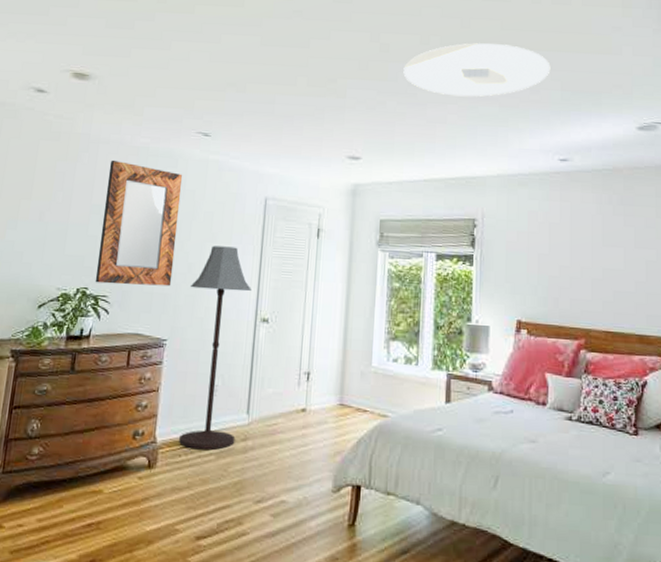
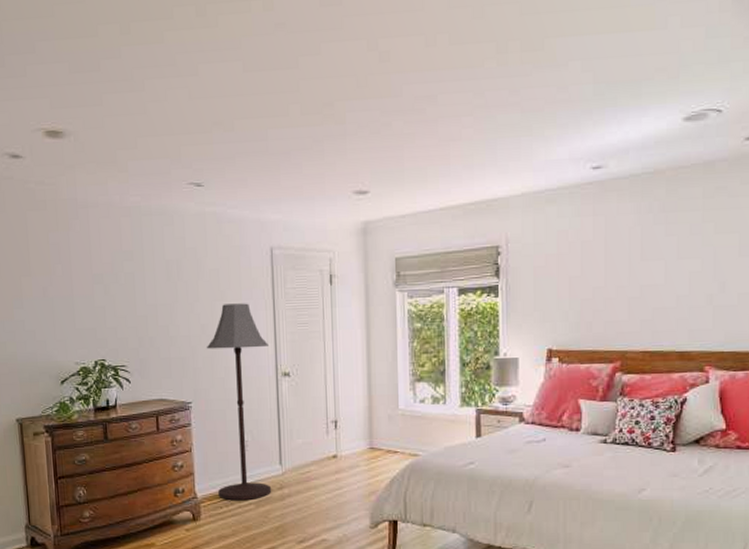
home mirror: present [95,160,183,287] -> none [103,224,187,354]
ceiling light: present [403,43,551,97] -> none [408,33,581,106]

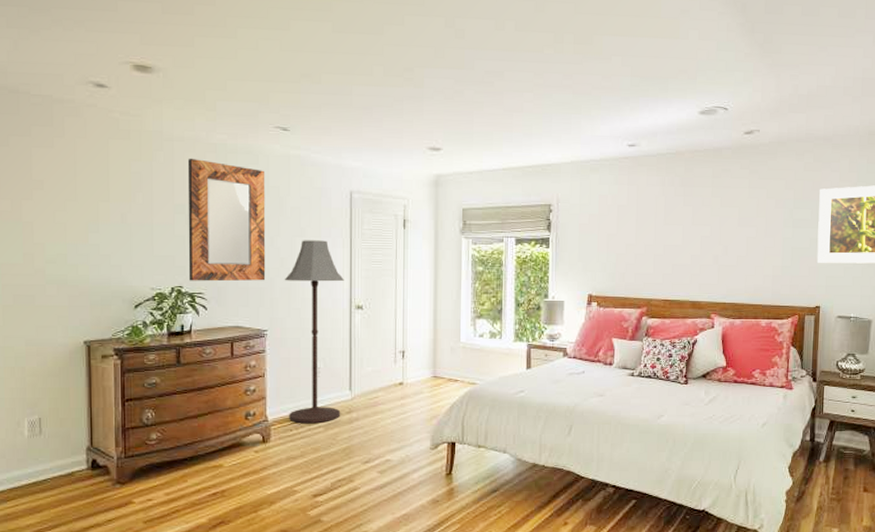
home mirror: none [103,224,187,354] -> present [187,158,266,282]

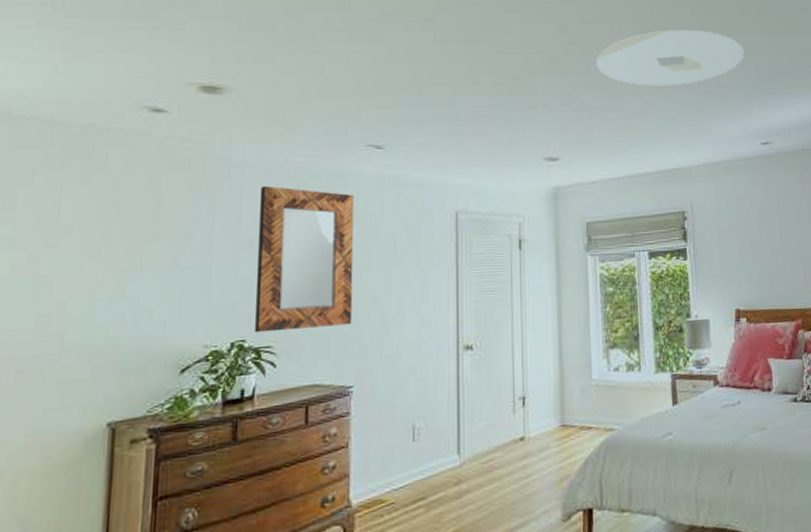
floor lamp: present [284,240,344,424] -> none [375,270,449,506]
ceiling light: none [479,28,622,85] -> present [596,30,745,86]

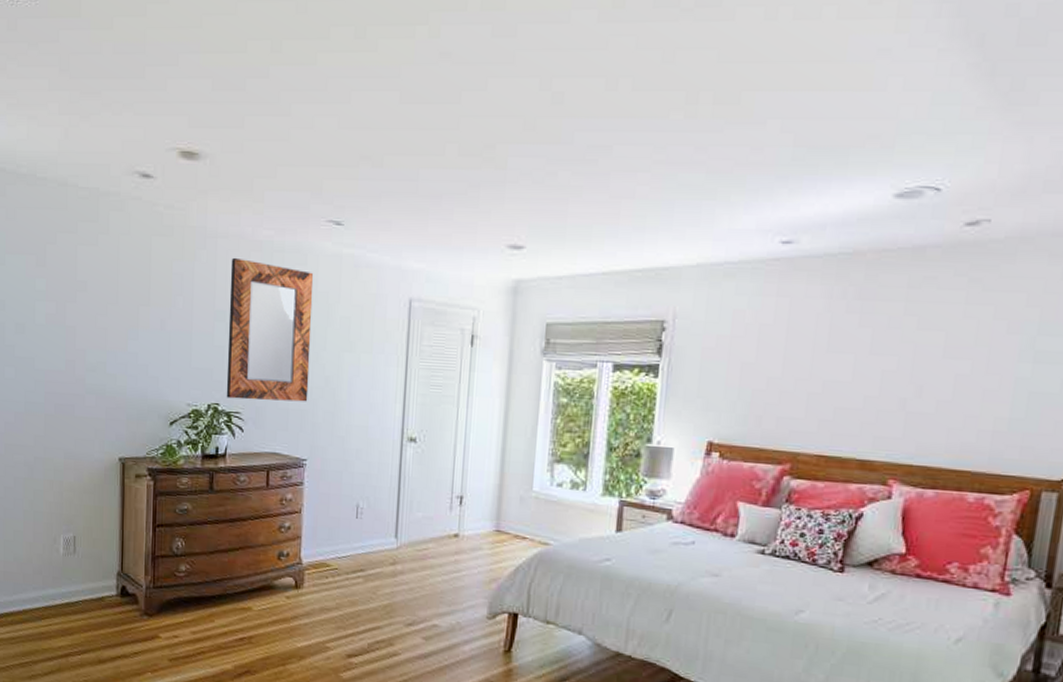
ceiling light: present [596,30,745,86] -> none [581,84,782,161]

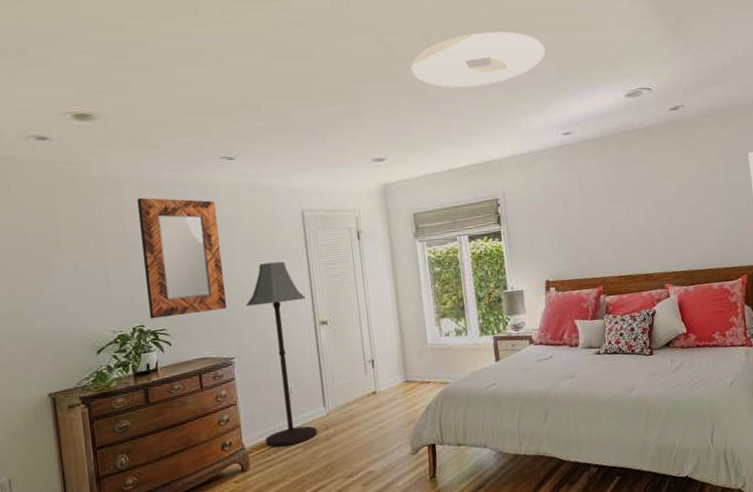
floor lamp: none [325,356,396,573] -> present [245,261,318,447]
ceiling light: none [581,84,782,161] -> present [411,31,545,88]

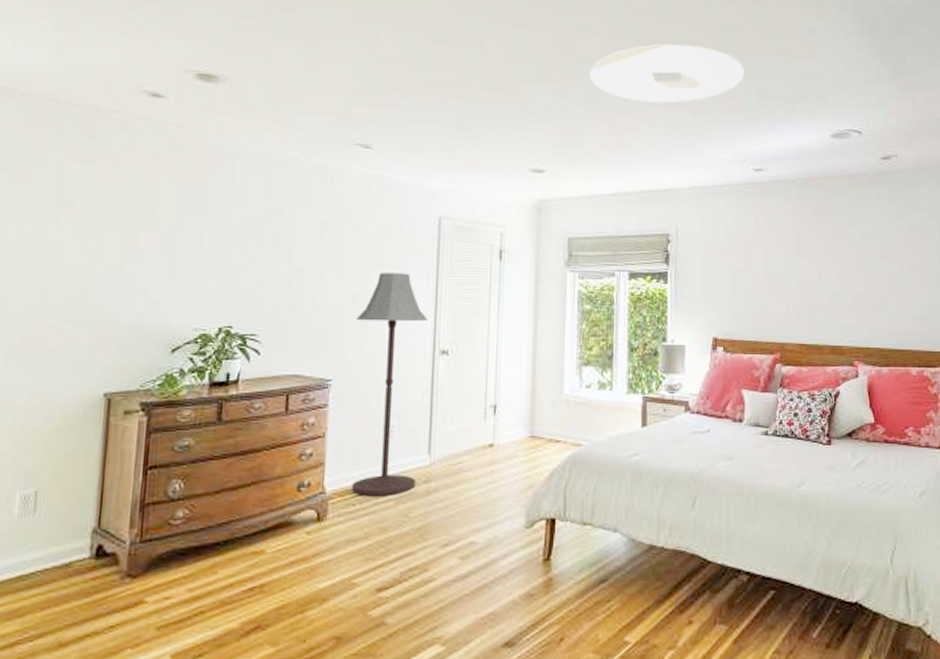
home mirror: present [136,197,227,319] -> none [240,177,341,321]

